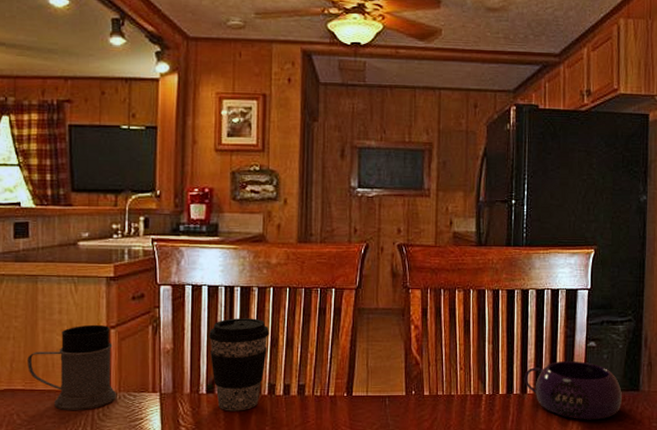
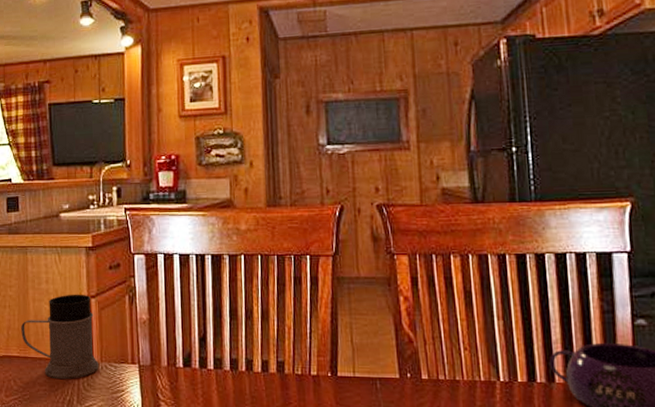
coffee cup: present [208,318,270,411] -> none [182,288,243,388]

